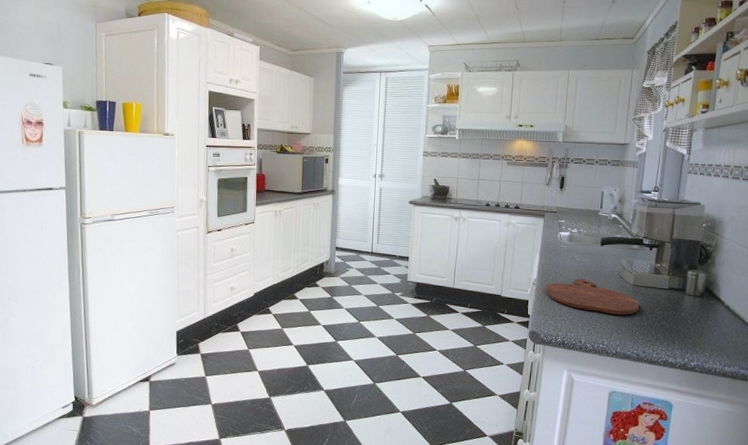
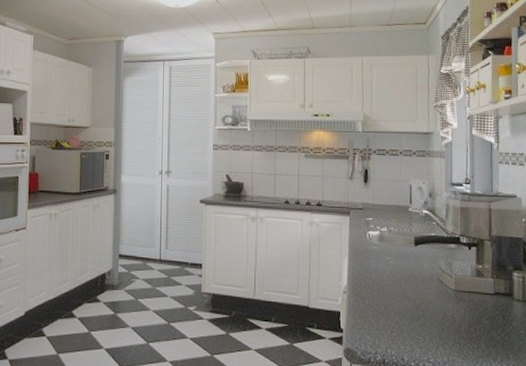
cutting board: present [546,278,639,315] -> none [359,283,465,326]

